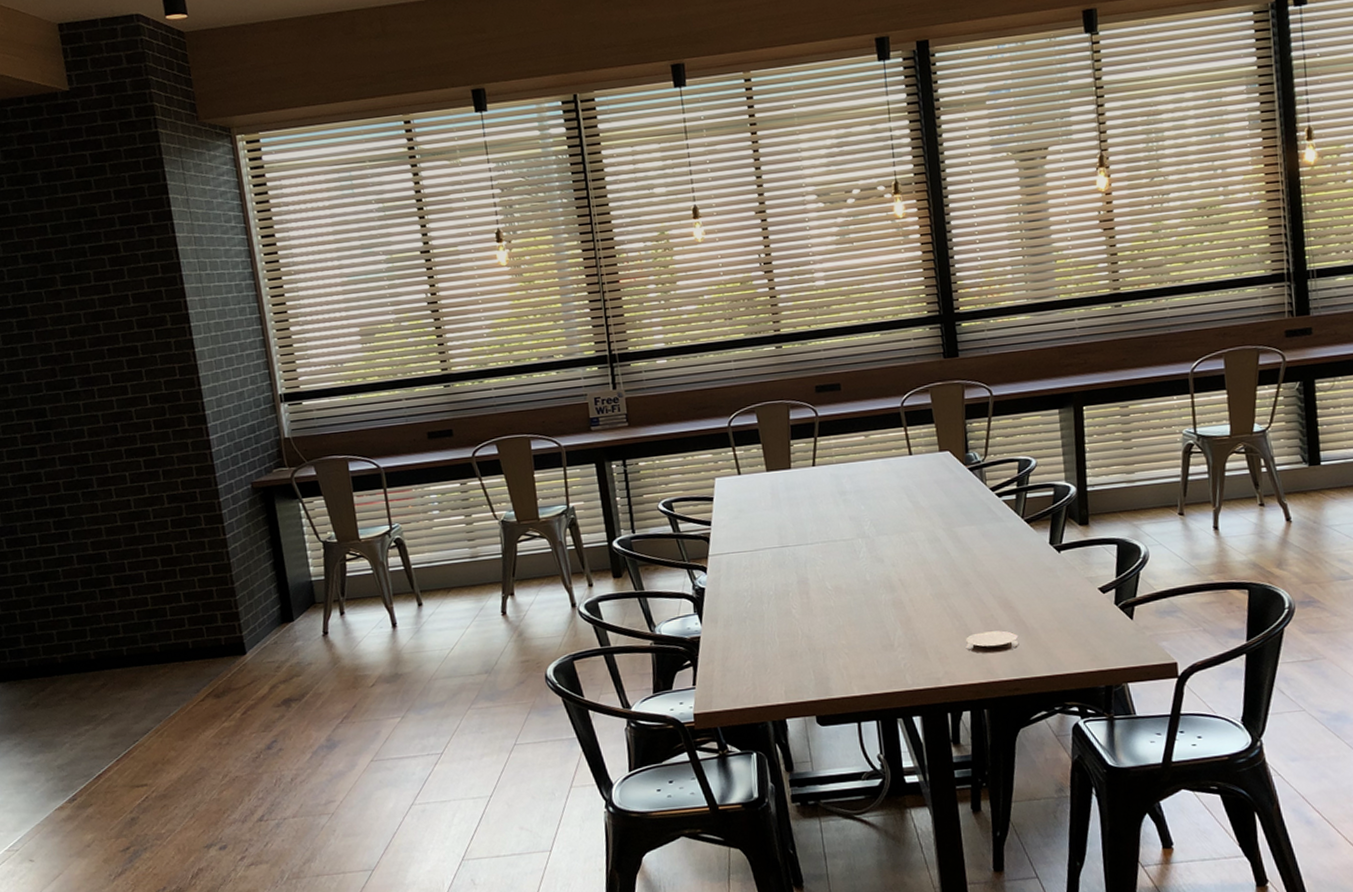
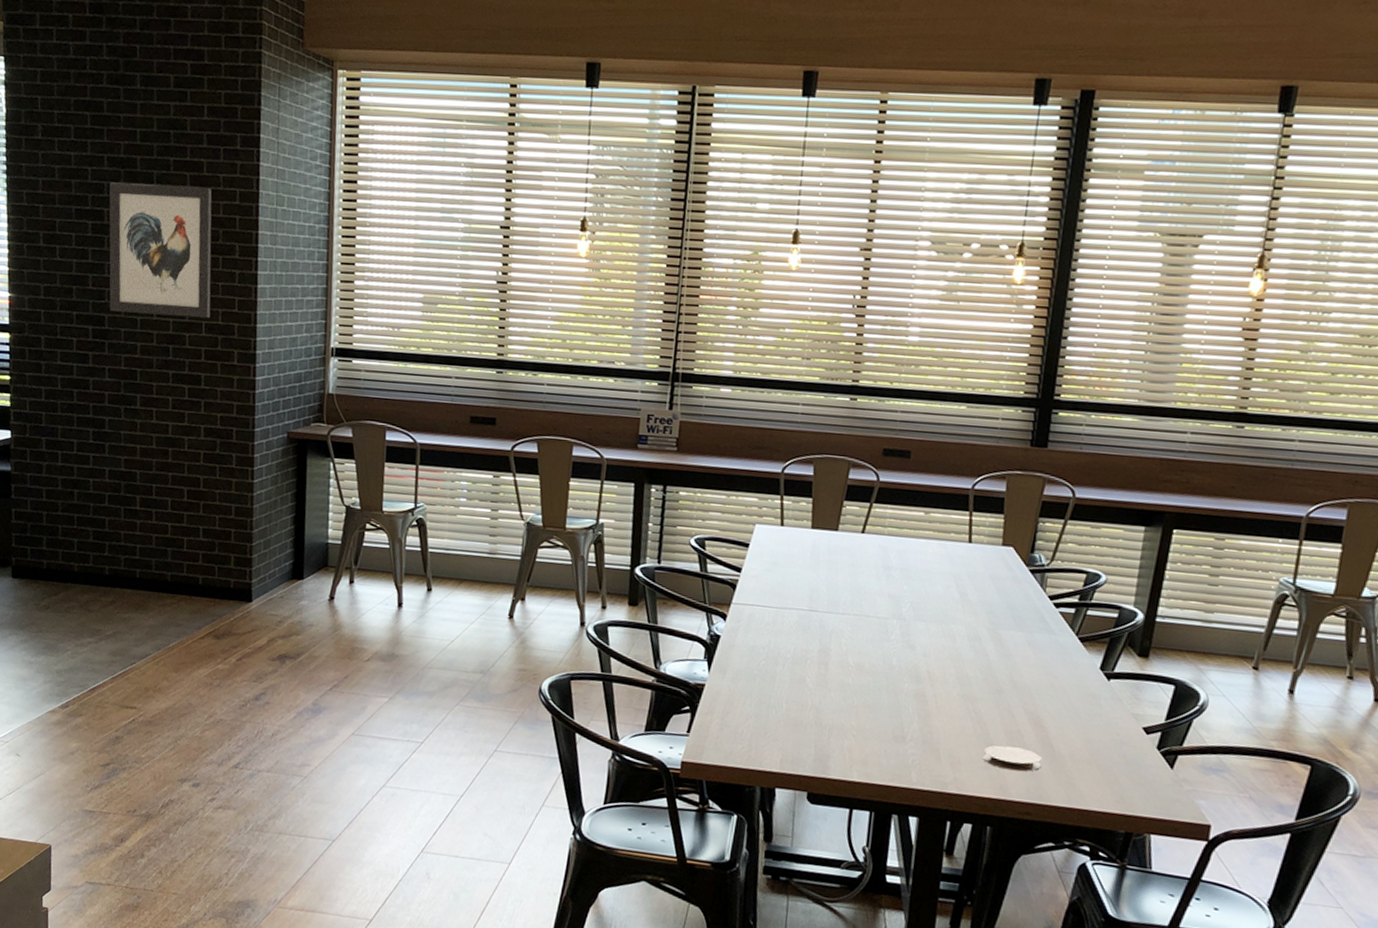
wall art: none [27,266,153,401] -> present [109,182,212,318]

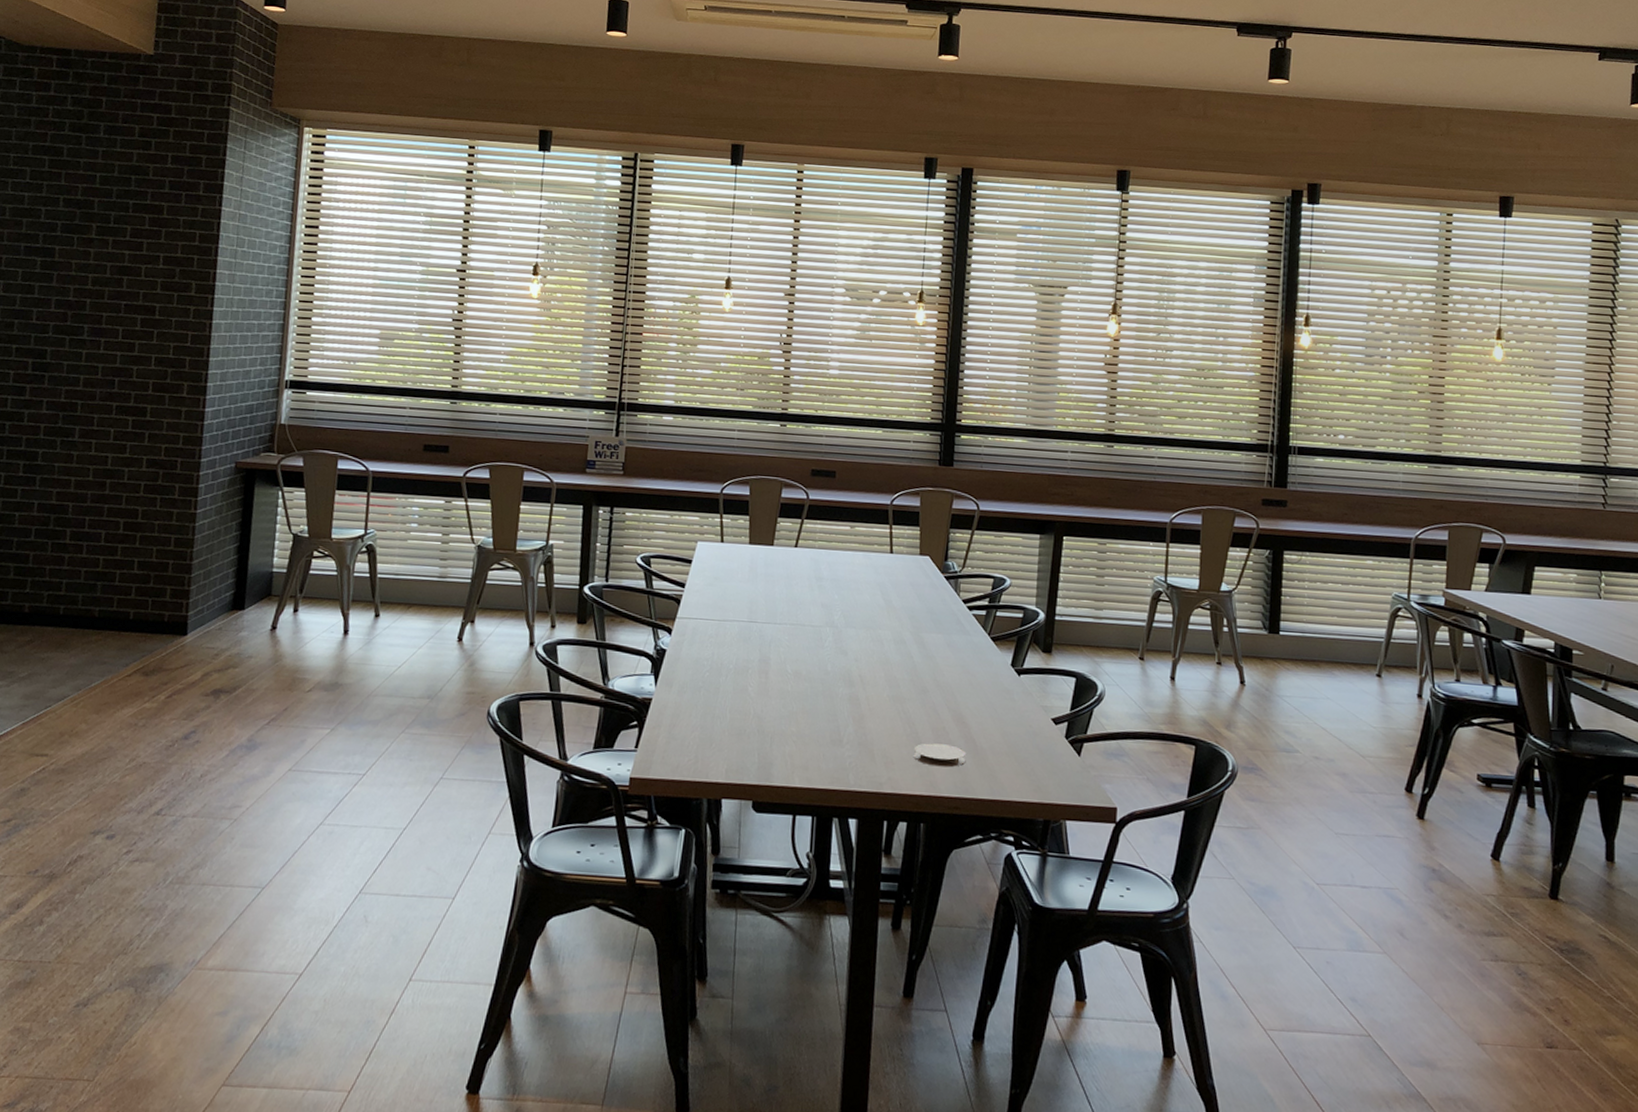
wall art: present [109,182,212,318] -> none [53,222,171,352]

